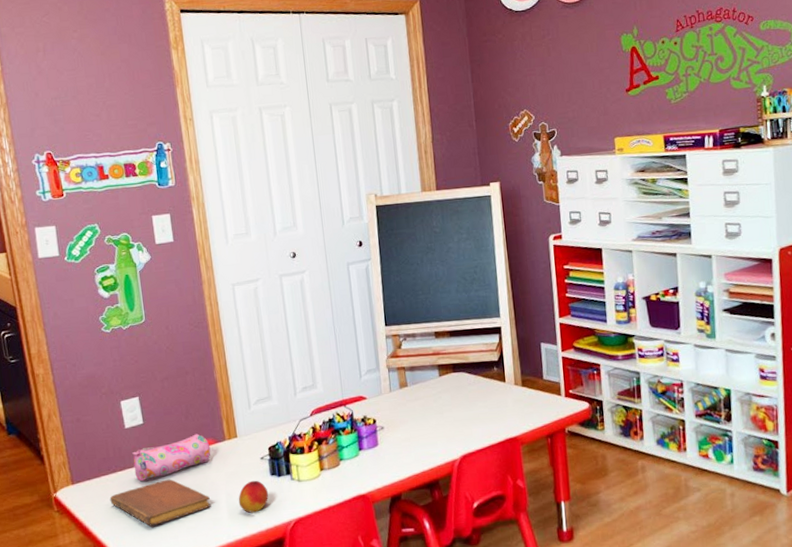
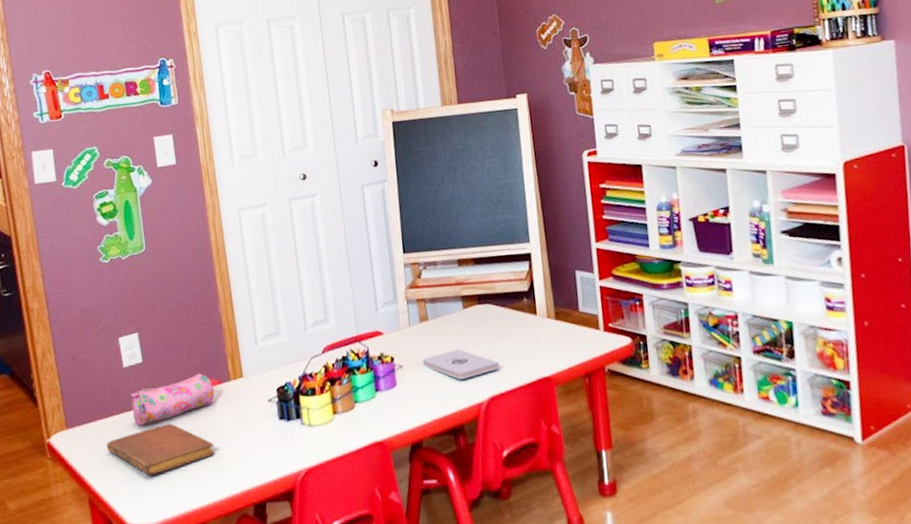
peach: present [238,480,268,513] -> none [244,425,277,461]
notepad: none [401,412,472,440] -> present [422,349,500,380]

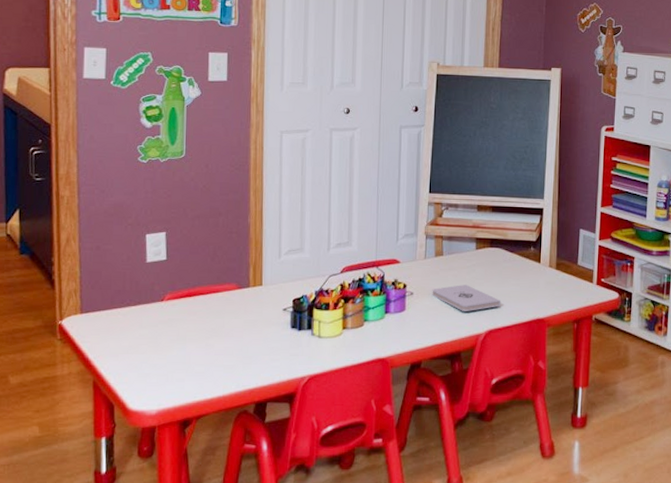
notebook: present [106,423,214,476] -> none [118,319,224,366]
pencil case: present [130,373,215,425] -> none [149,277,233,318]

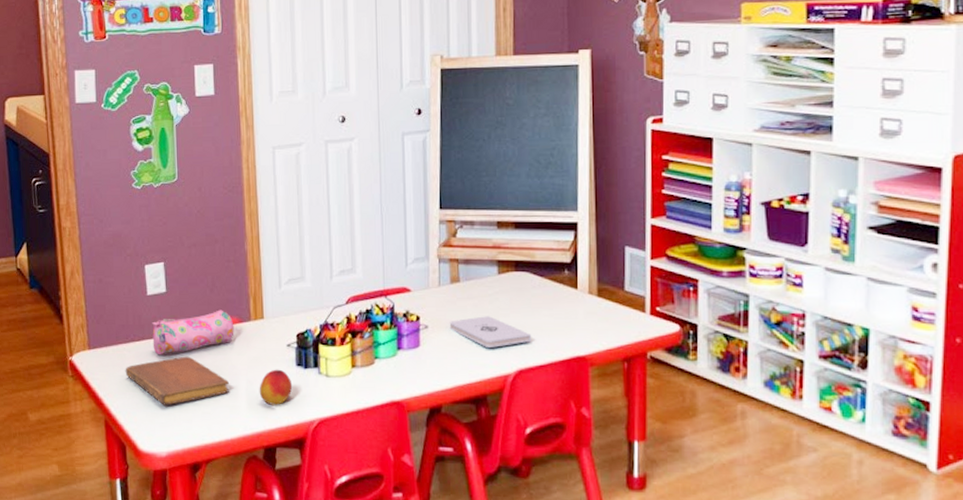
notebook: none [118,319,224,366] -> present [125,356,229,406]
pencil case: none [149,277,233,318] -> present [152,310,234,354]
peach: none [253,331,285,364] -> present [259,369,292,405]

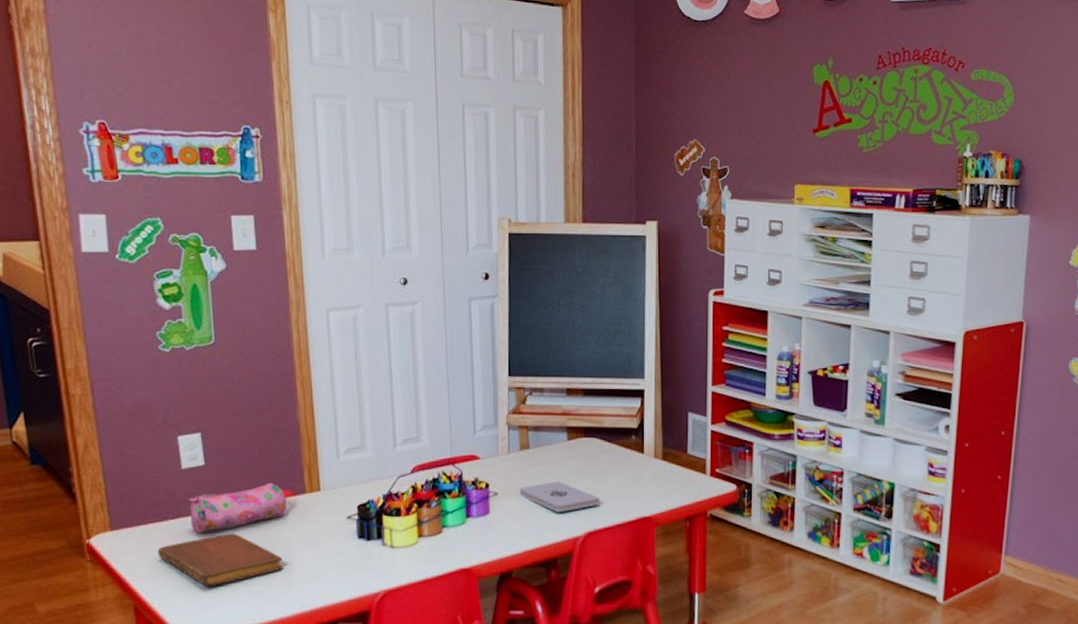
peach: present [259,369,292,405] -> none [316,542,353,580]

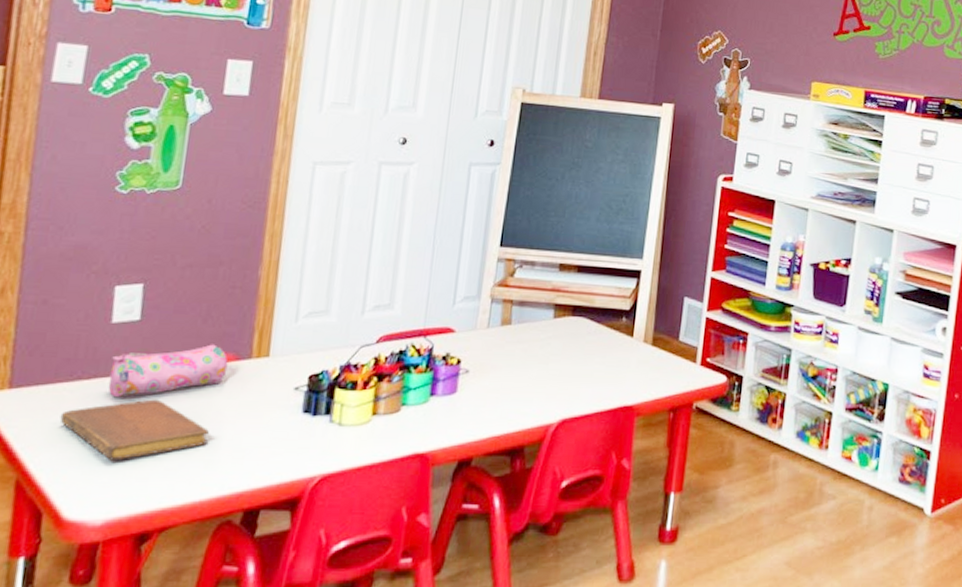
notepad: present [519,481,601,512] -> none [493,361,581,395]

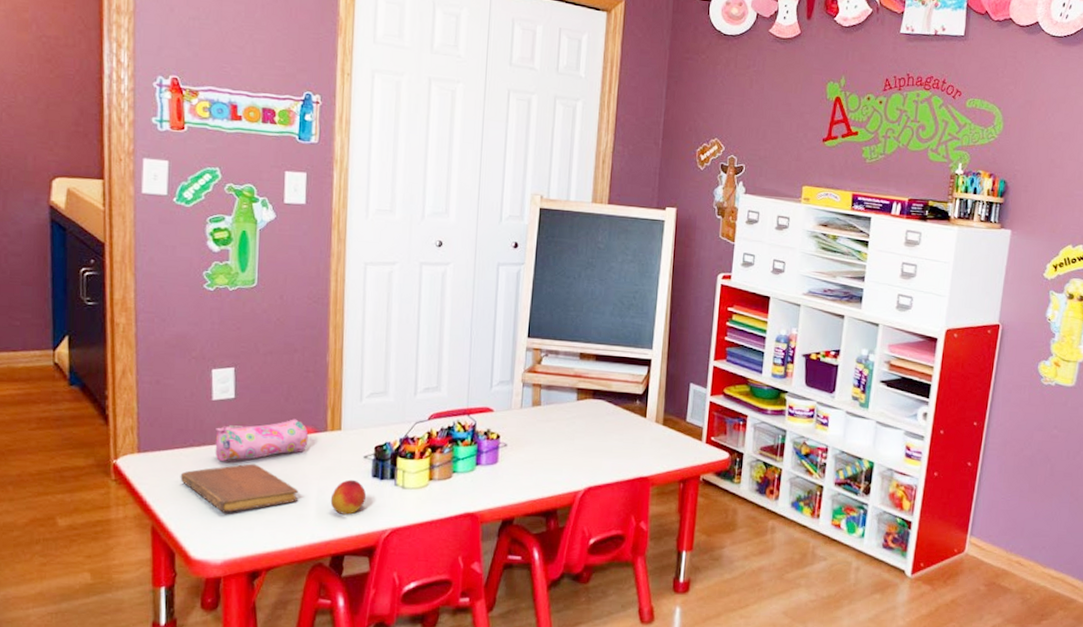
peach: none [248,416,293,459] -> present [330,479,366,515]

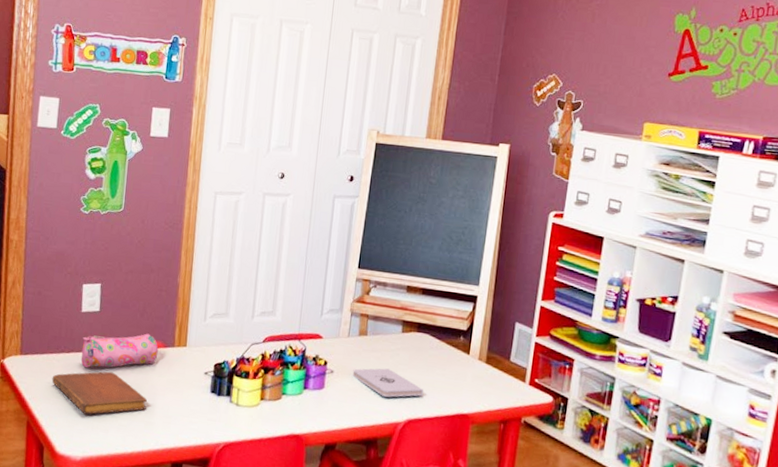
peach: present [330,479,366,515] -> none [173,393,204,426]
notepad: none [527,437,603,467] -> present [352,368,424,398]

